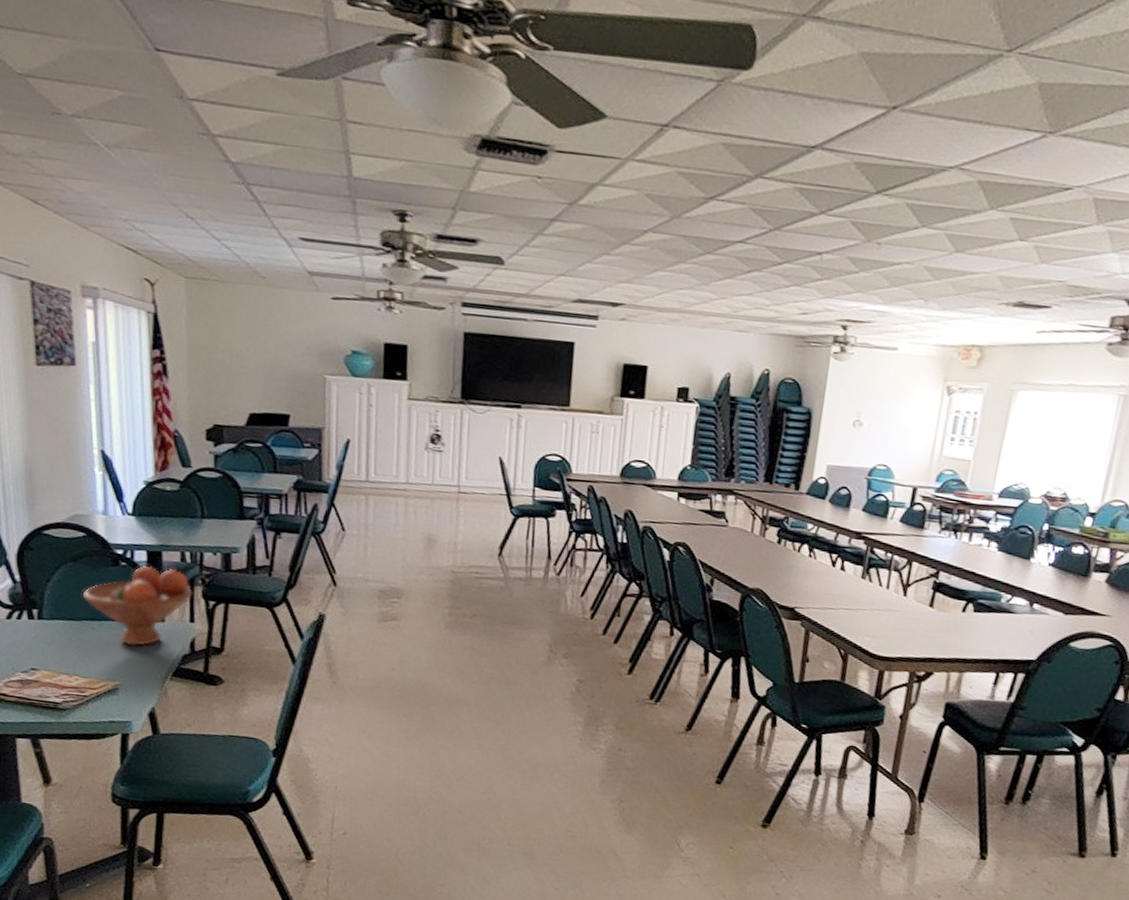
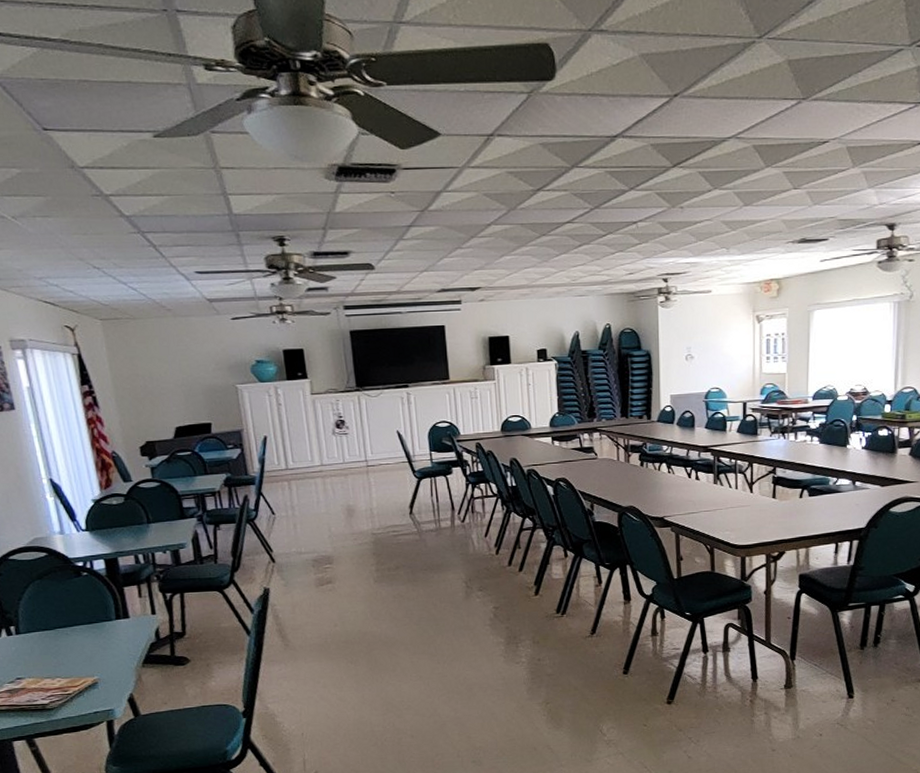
fruit bowl: present [82,565,193,647] -> none [52,570,151,644]

